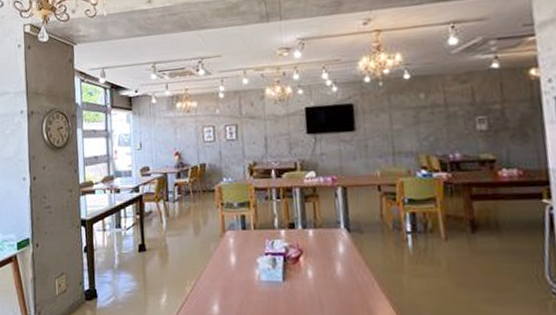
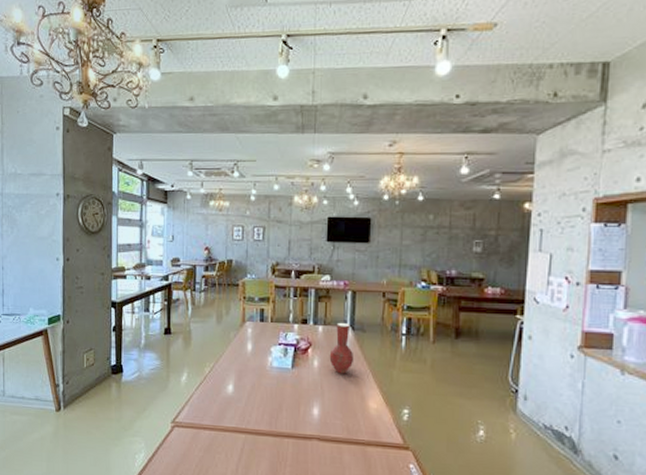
vase: none [324,223,355,285] -> present [329,322,354,374]

